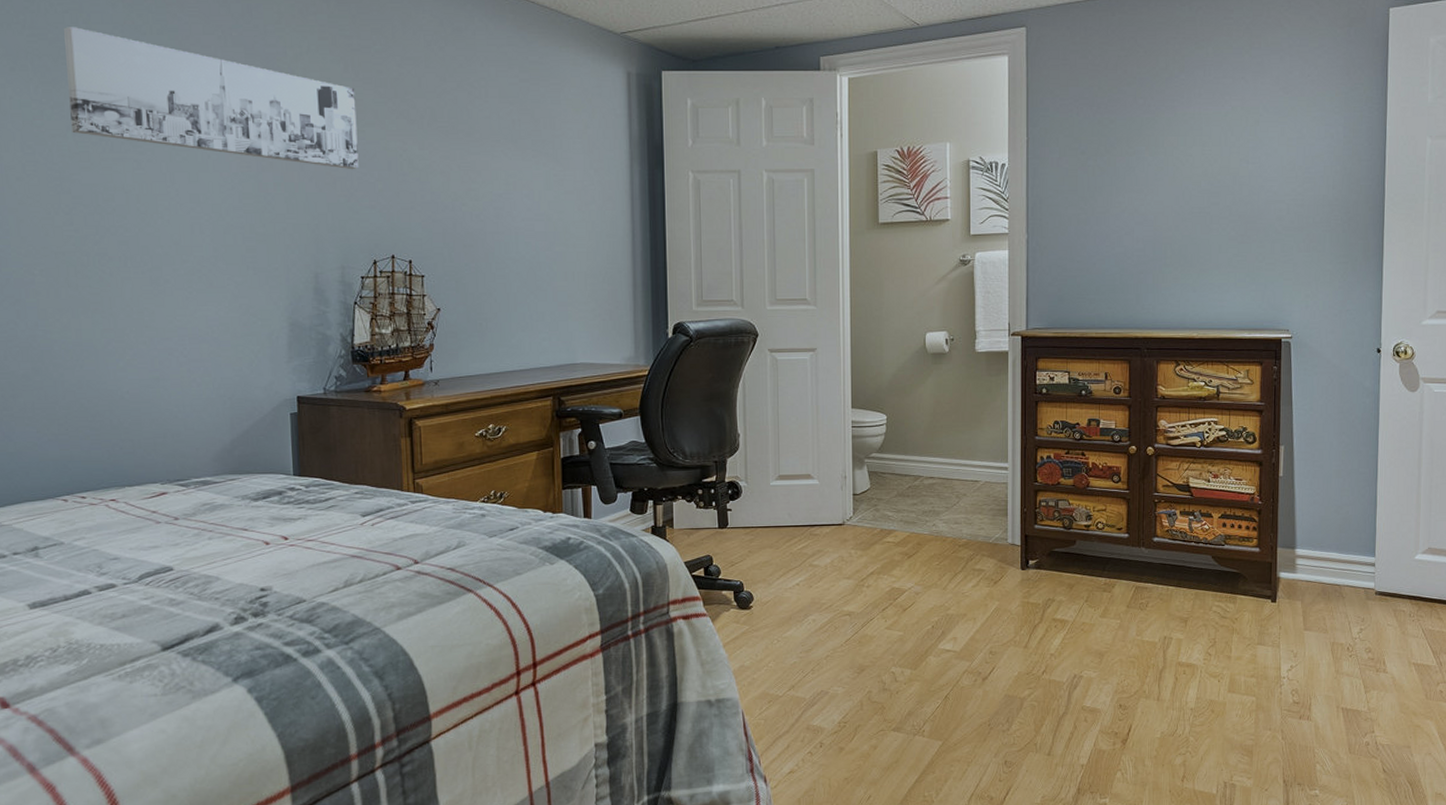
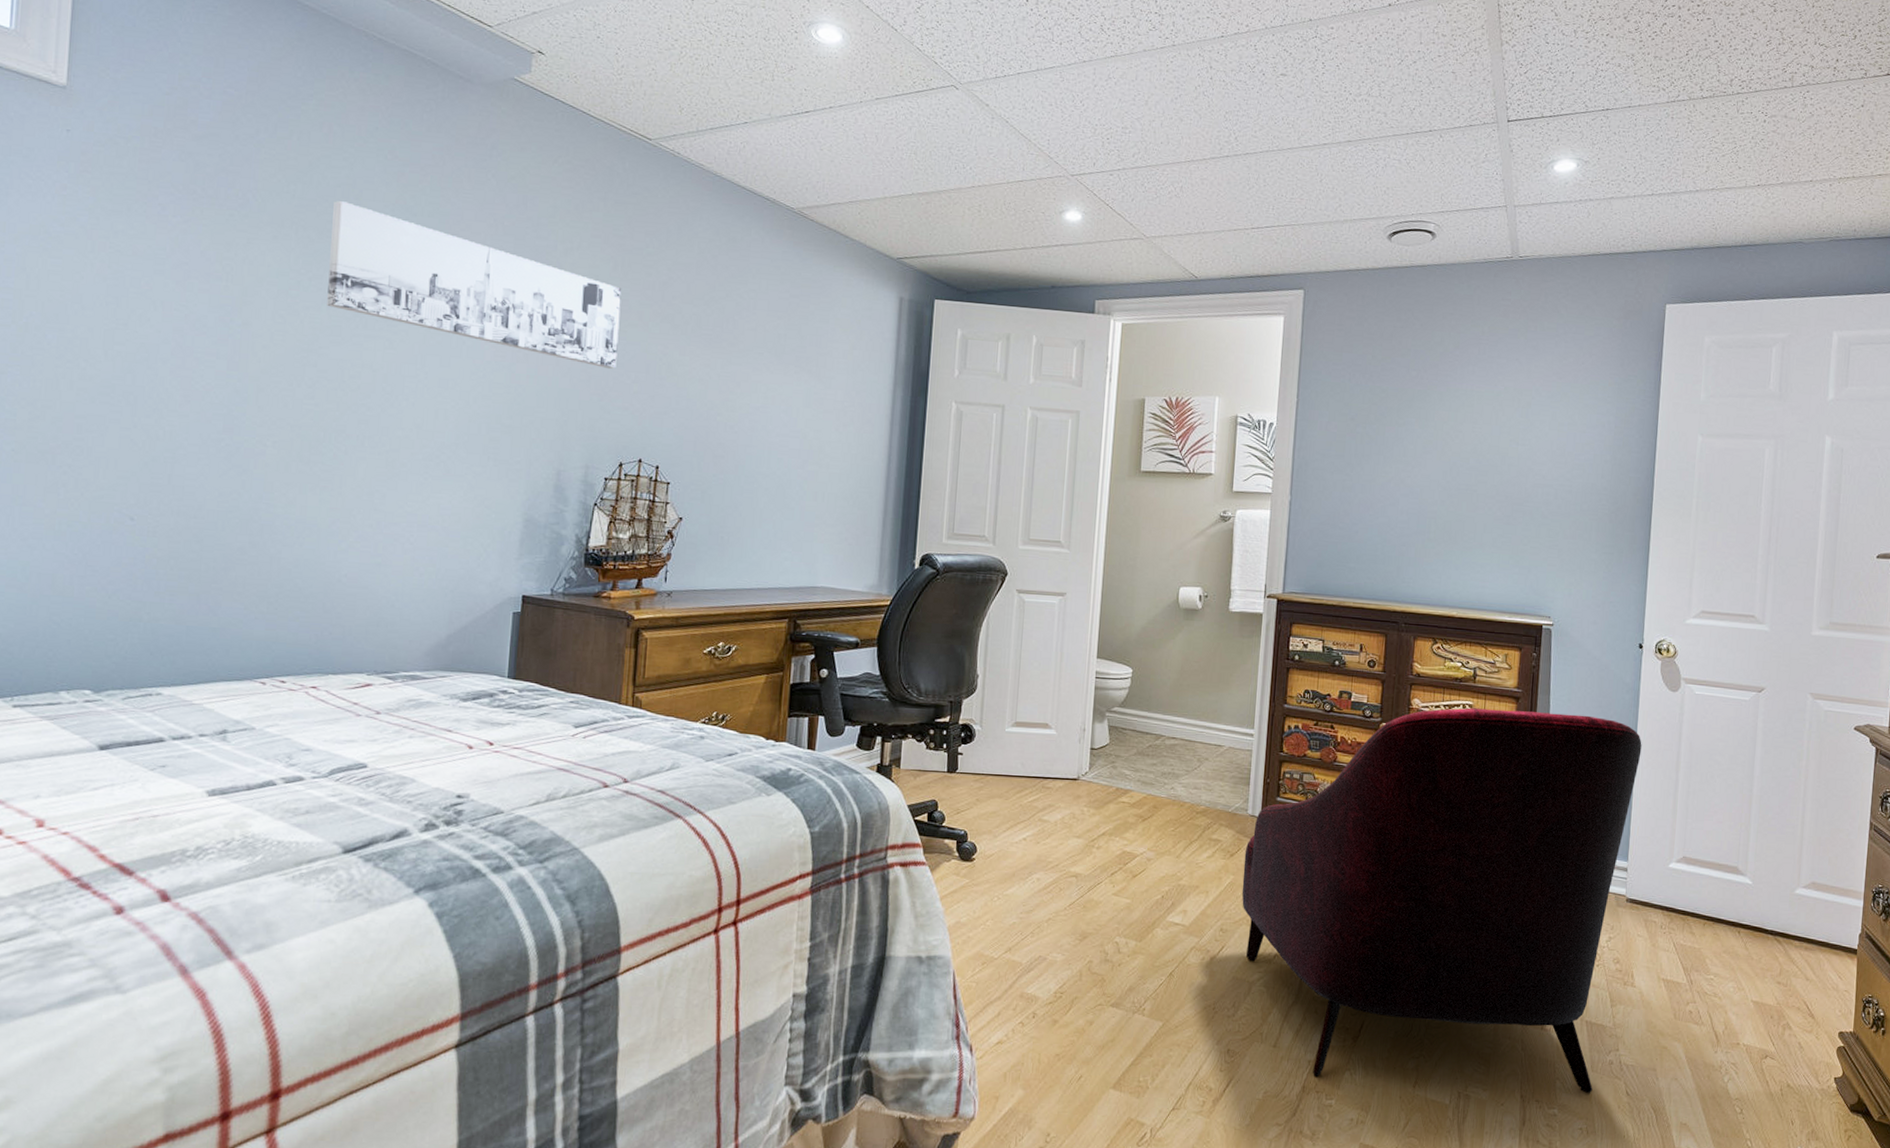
armchair: none [1007,422,1384,780] -> present [1241,707,1642,1094]

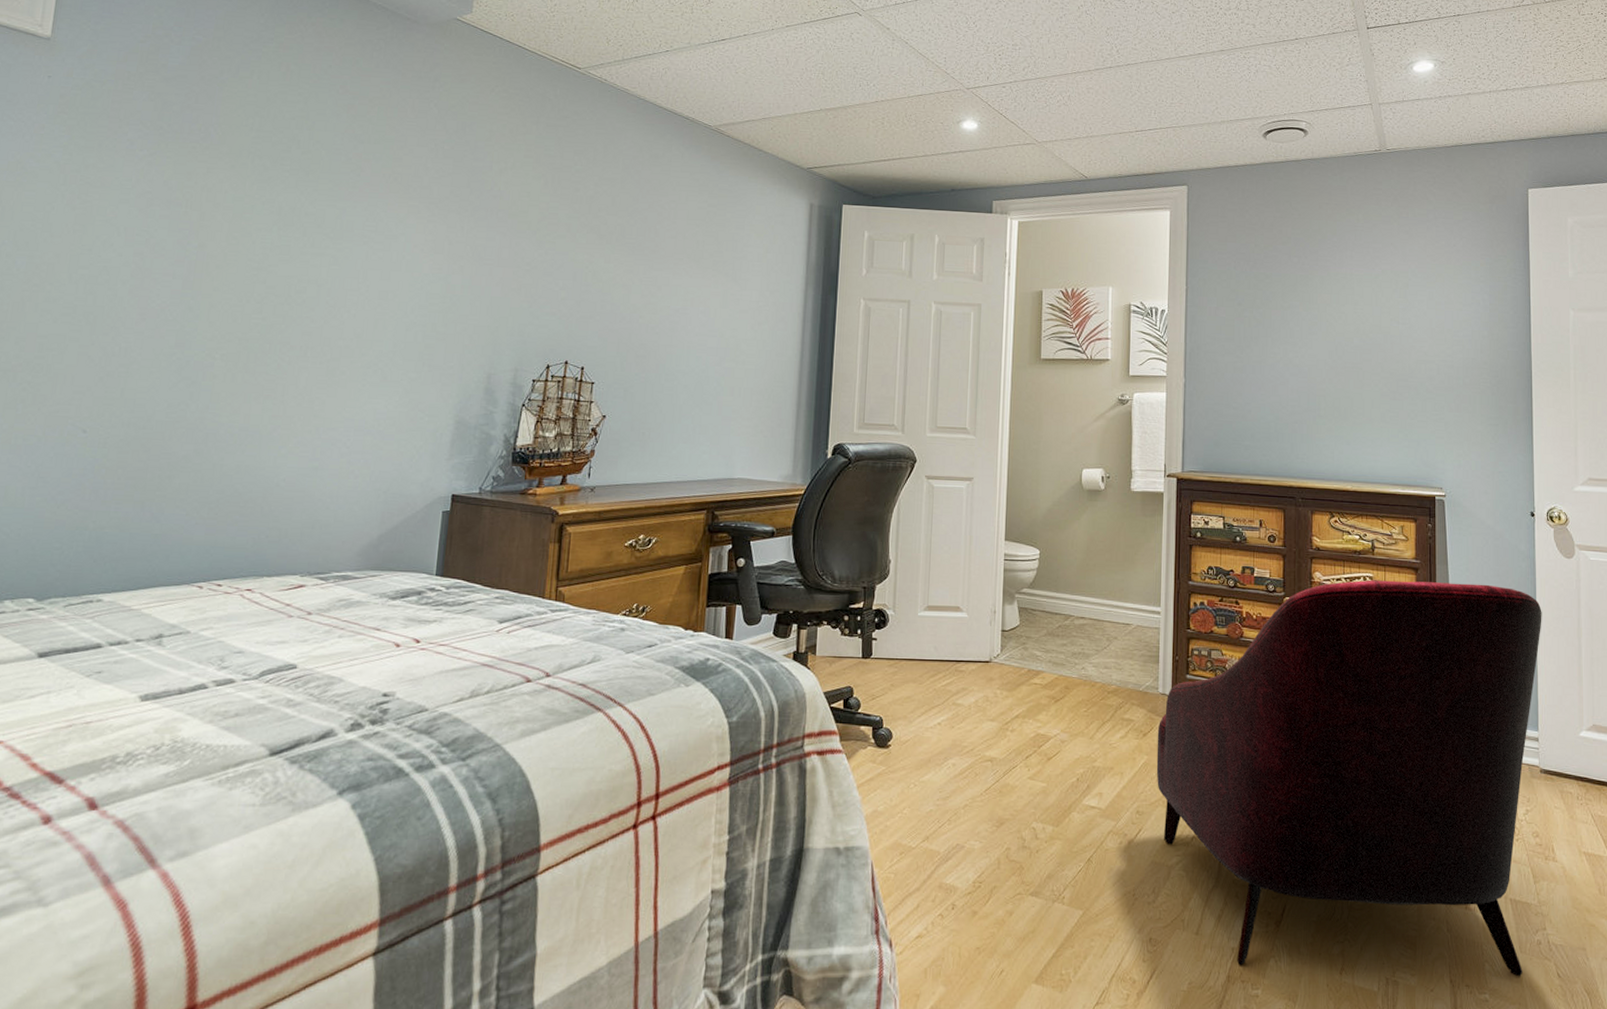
wall art: present [327,200,622,370] -> none [278,131,552,278]

